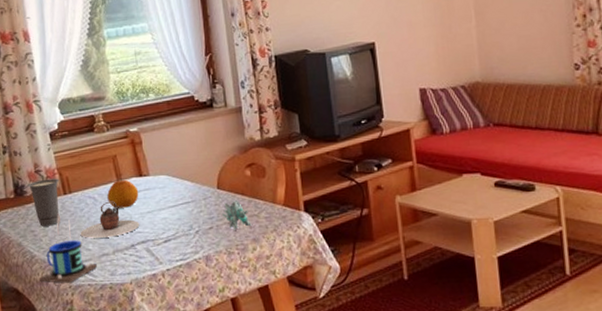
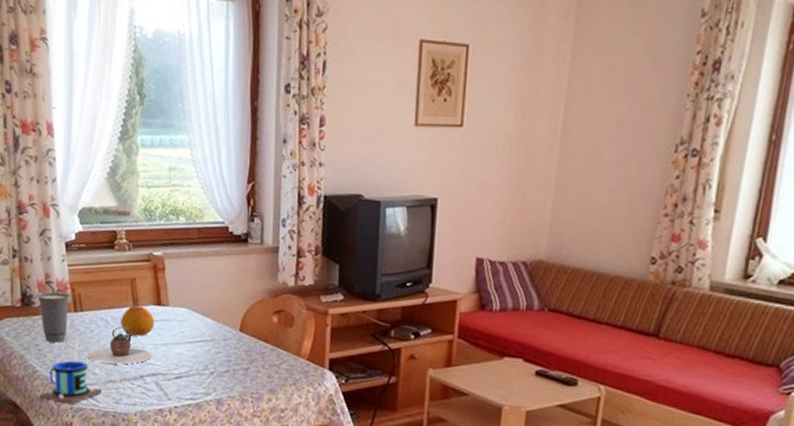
flower: present [222,200,252,230] -> none [241,346,271,378]

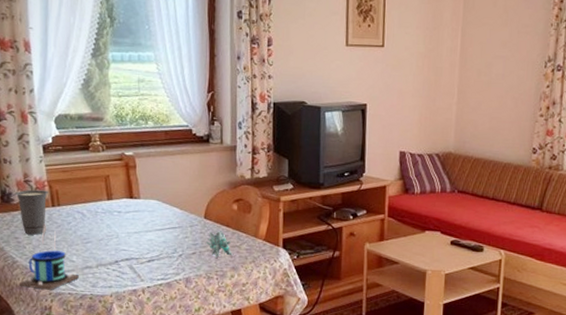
teapot: present [87,326,152,365] -> none [65,218,126,252]
fruit: present [121,305,155,336] -> none [96,199,128,226]
flower: none [241,346,271,378] -> present [206,231,233,258]

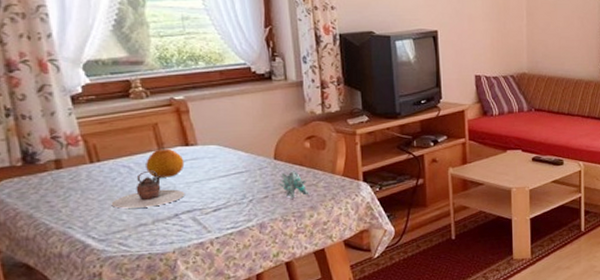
cup: present [15,189,49,235] -> none [41,146,85,197]
mug: present [20,223,80,290] -> none [58,182,134,256]
teapot: none [65,218,126,252] -> present [111,170,185,209]
fruit: none [96,199,128,226] -> present [146,148,185,178]

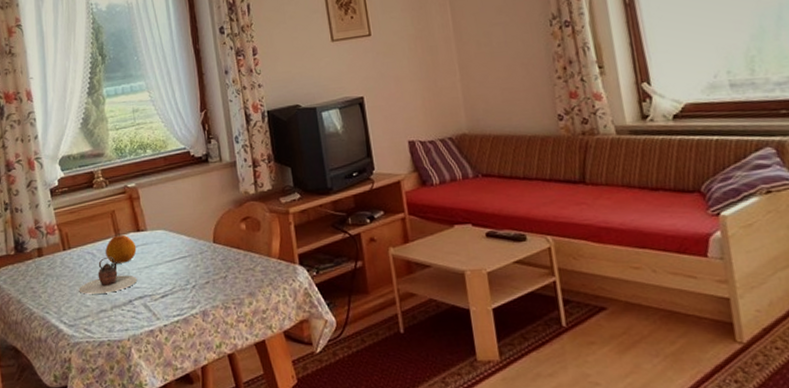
flower: present [279,171,310,199] -> none [218,254,248,284]

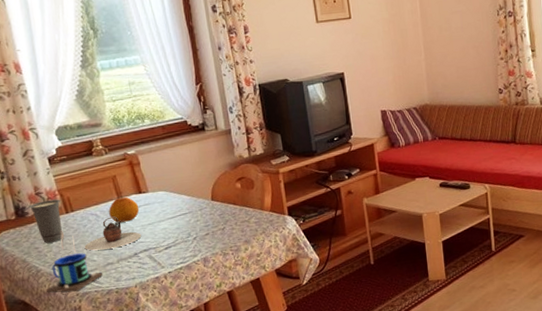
cup: none [28,234,59,283] -> present [28,199,63,243]
mug: none [38,269,96,340] -> present [46,230,103,293]

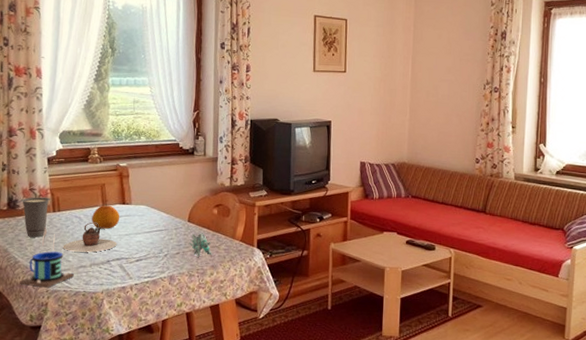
flower: none [217,209,243,235] -> present [189,233,212,257]

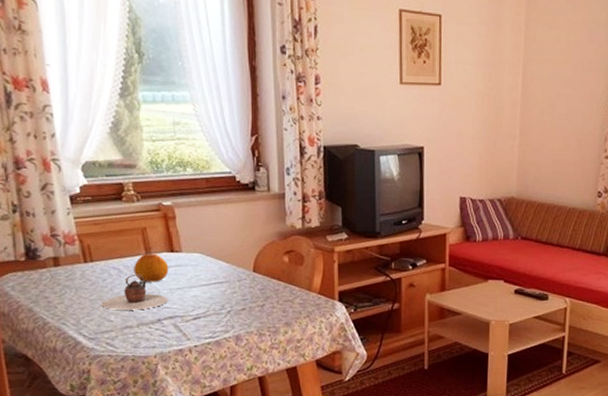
mug: present [20,227,75,288] -> none [53,281,120,353]
cup: present [21,197,51,238] -> none [42,244,80,294]
flower: present [189,233,212,257] -> none [256,285,285,313]

